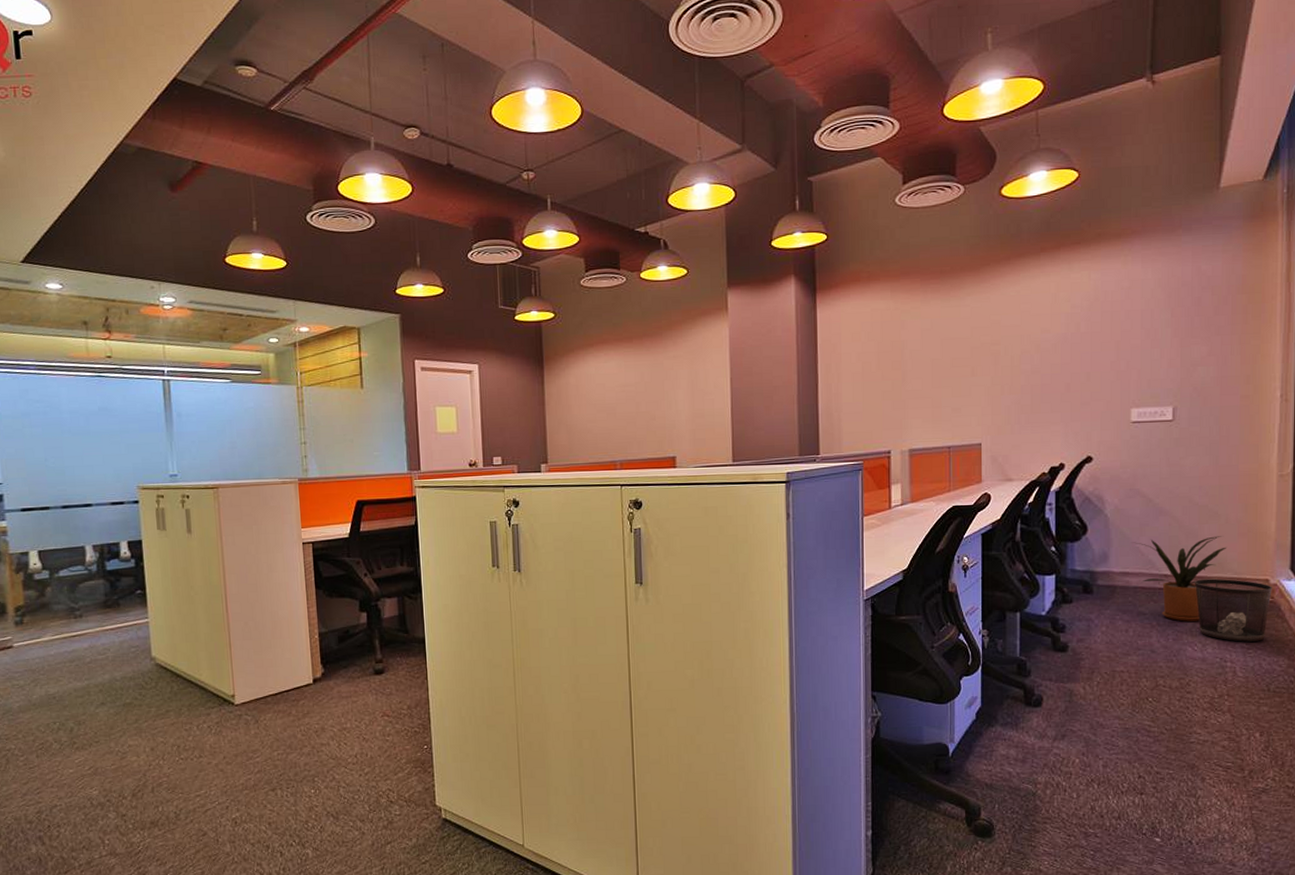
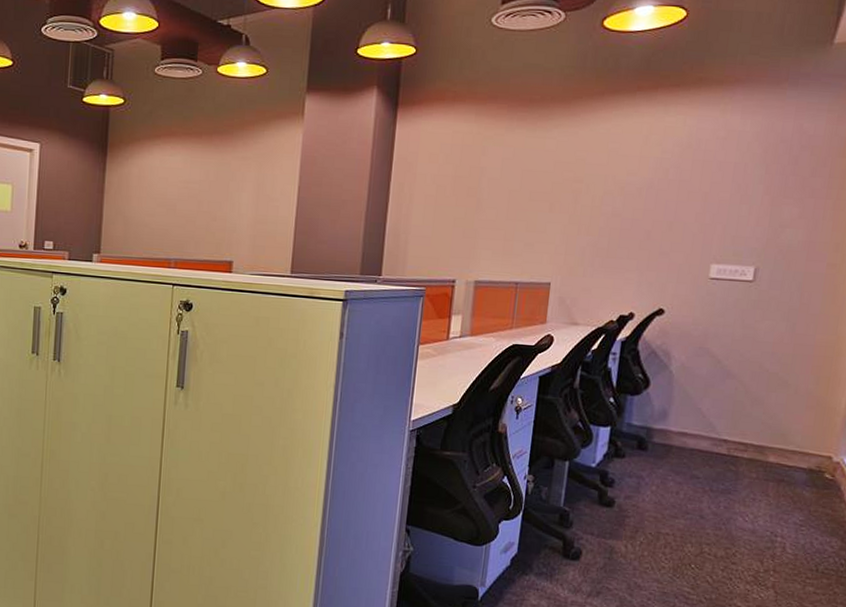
house plant: present [1133,536,1226,622] -> none [695,401,792,491]
waste bin: present [1194,578,1272,642] -> none [753,448,835,519]

